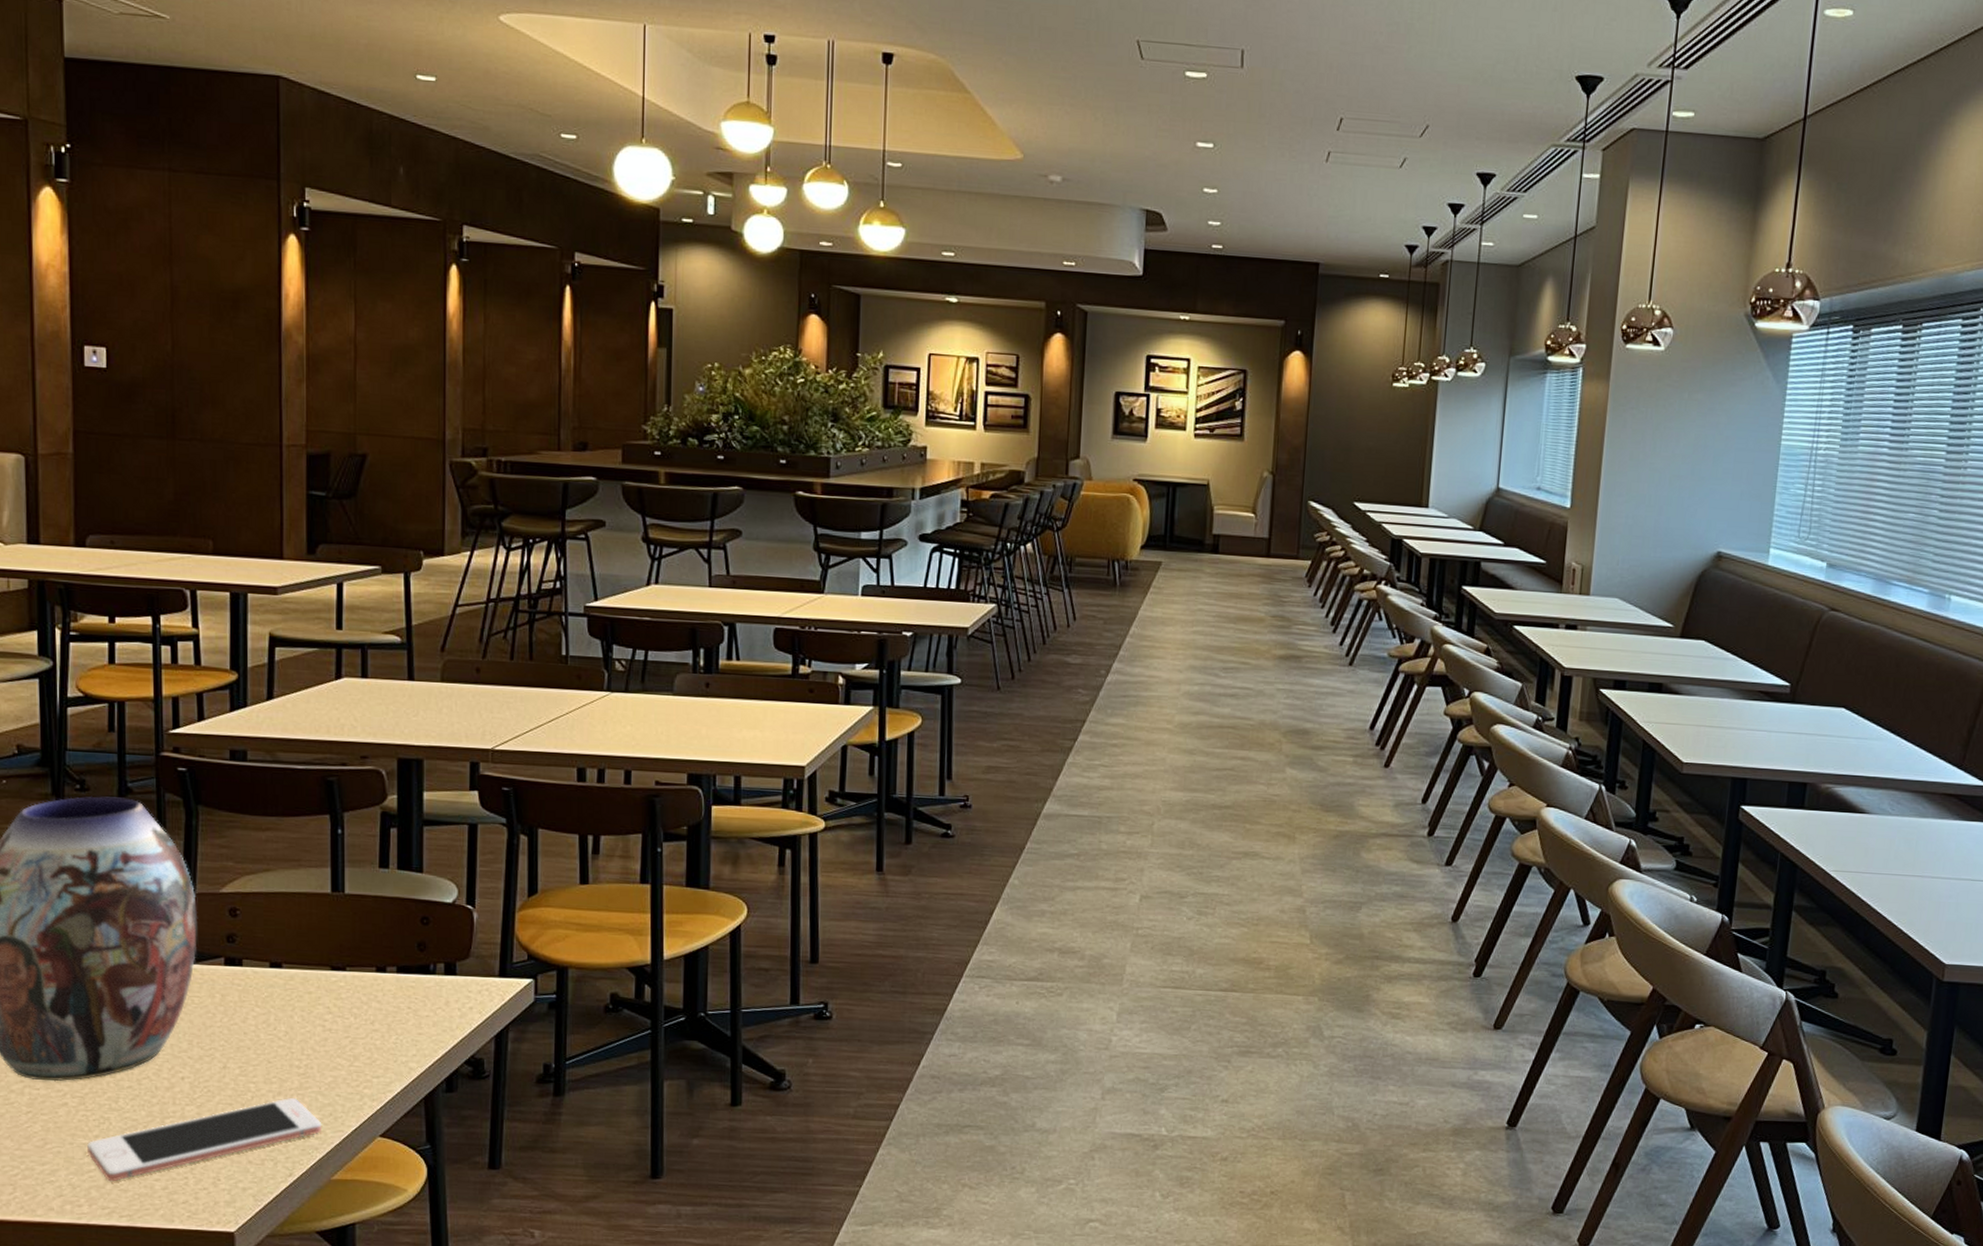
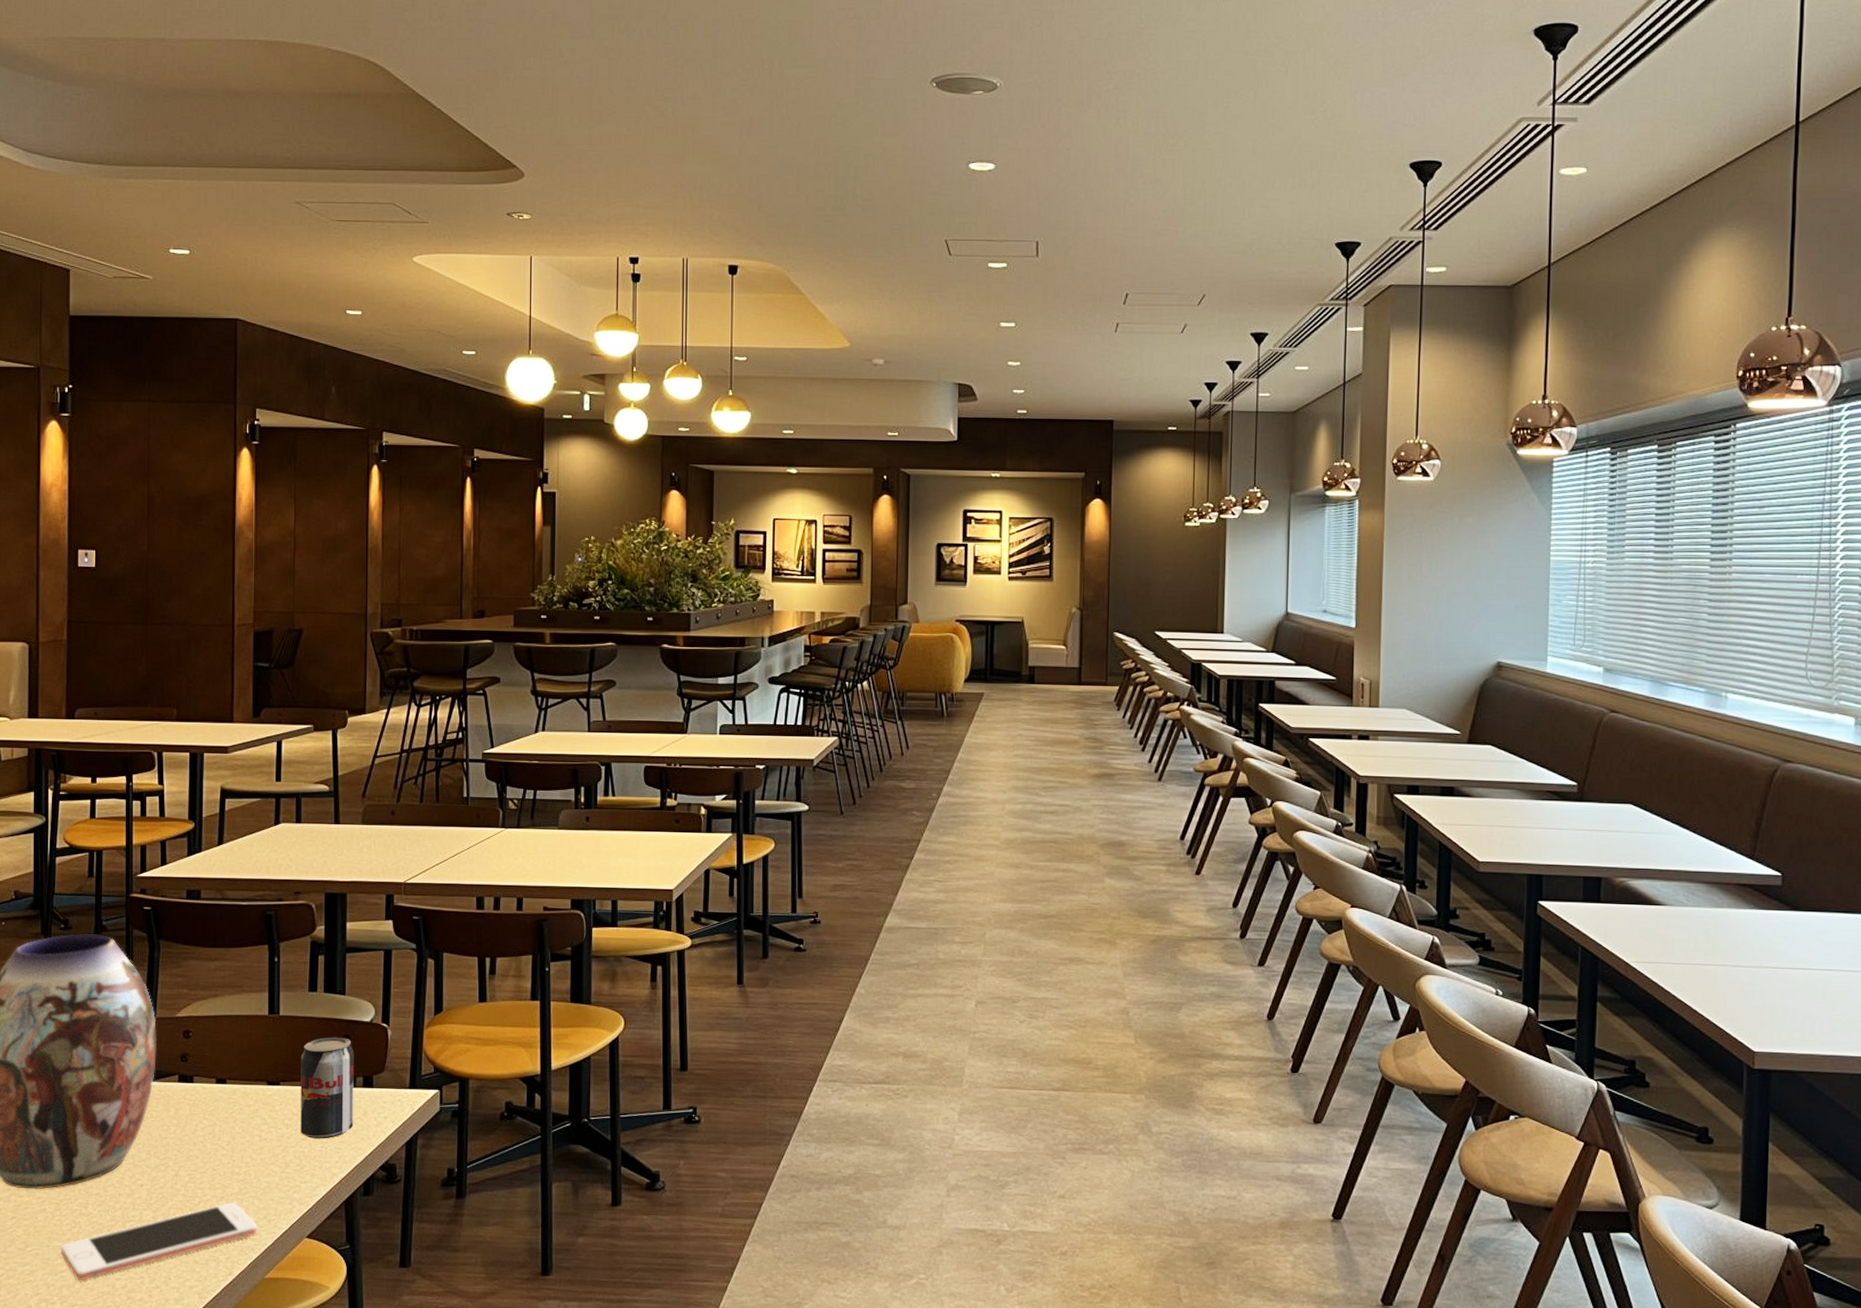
beverage can: none [371,918,434,1031] -> present [300,1036,354,1139]

